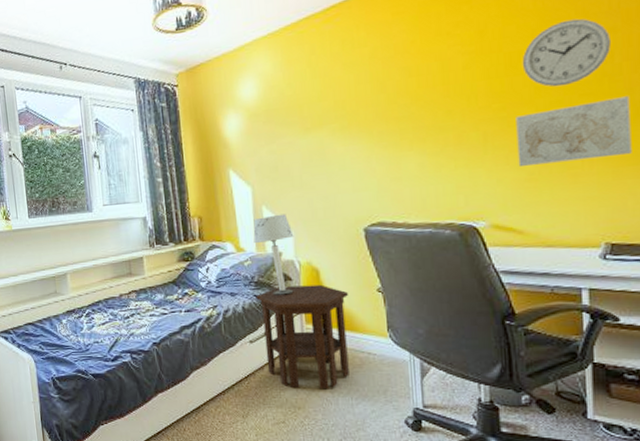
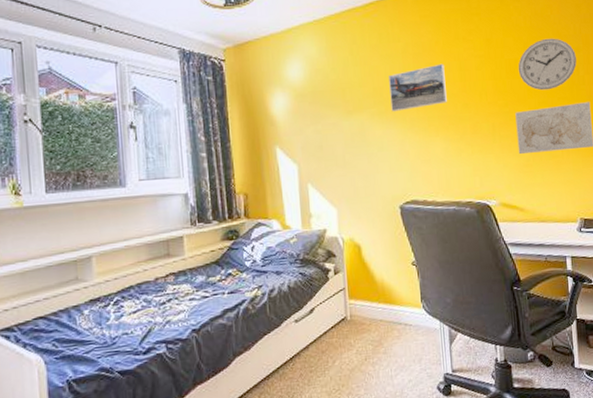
table lamp: present [253,214,294,295] -> none [299,191,338,272]
side table: present [256,284,349,390] -> none [301,260,389,366]
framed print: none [353,66,424,126] -> present [389,63,447,112]

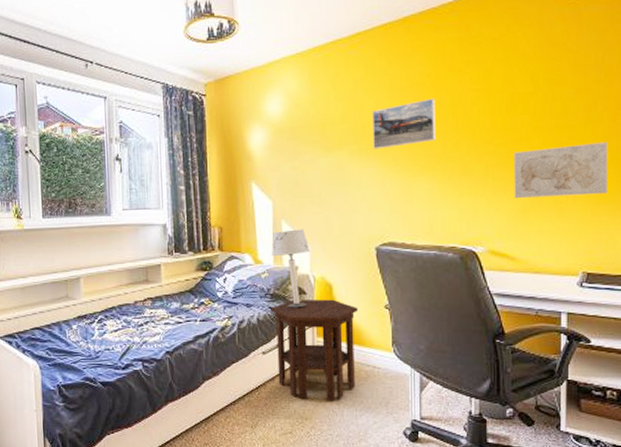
table lamp: none [299,191,338,272] -> present [271,229,310,308]
side table: none [301,260,389,366] -> present [271,299,358,401]
wall clock: present [518,38,577,91] -> none [521,69,595,129]

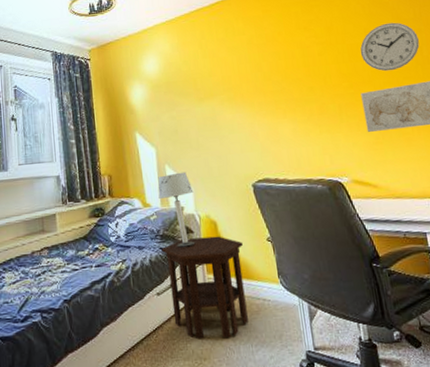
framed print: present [372,98,435,149] -> none [236,51,293,97]
wall clock: none [521,69,595,129] -> present [360,22,420,72]

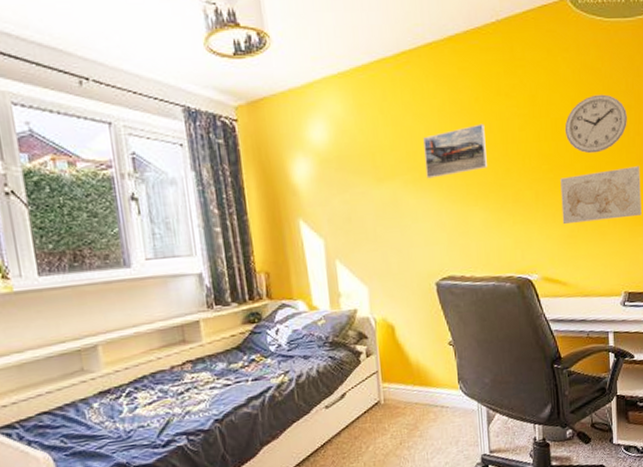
table lamp: present [158,172,195,248] -> none [326,268,369,356]
side table: present [161,236,248,339] -> none [331,341,425,451]
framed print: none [236,51,293,97] -> present [423,123,487,179]

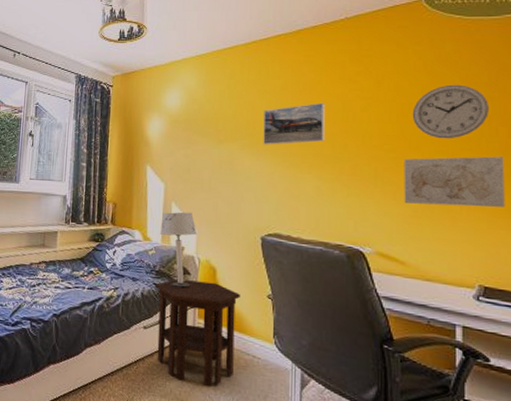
table lamp: none [326,268,369,356] -> present [160,212,197,288]
side table: none [331,341,425,451] -> present [155,279,240,386]

